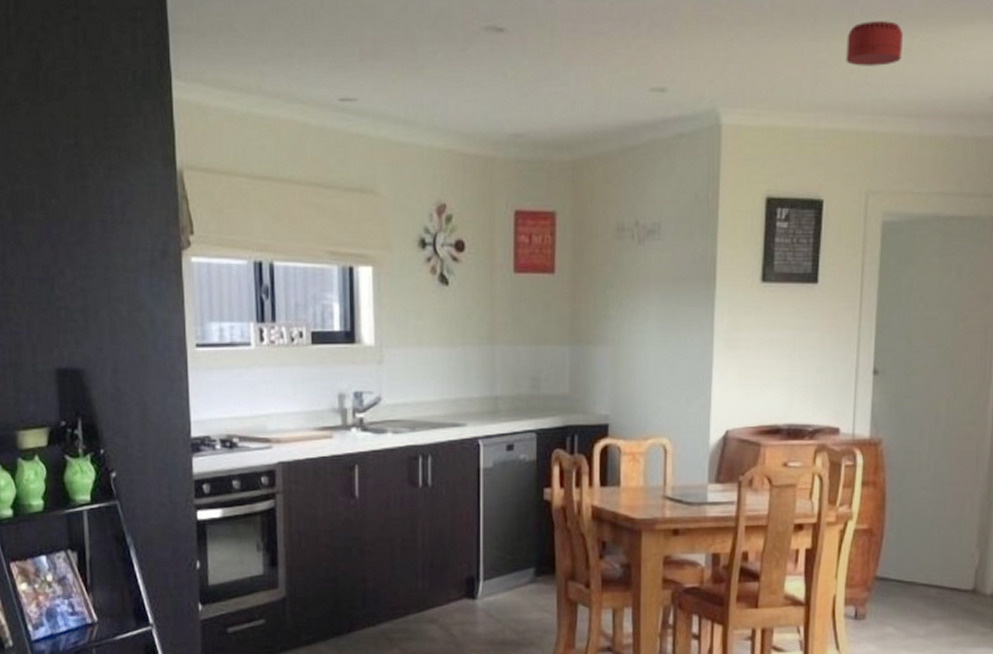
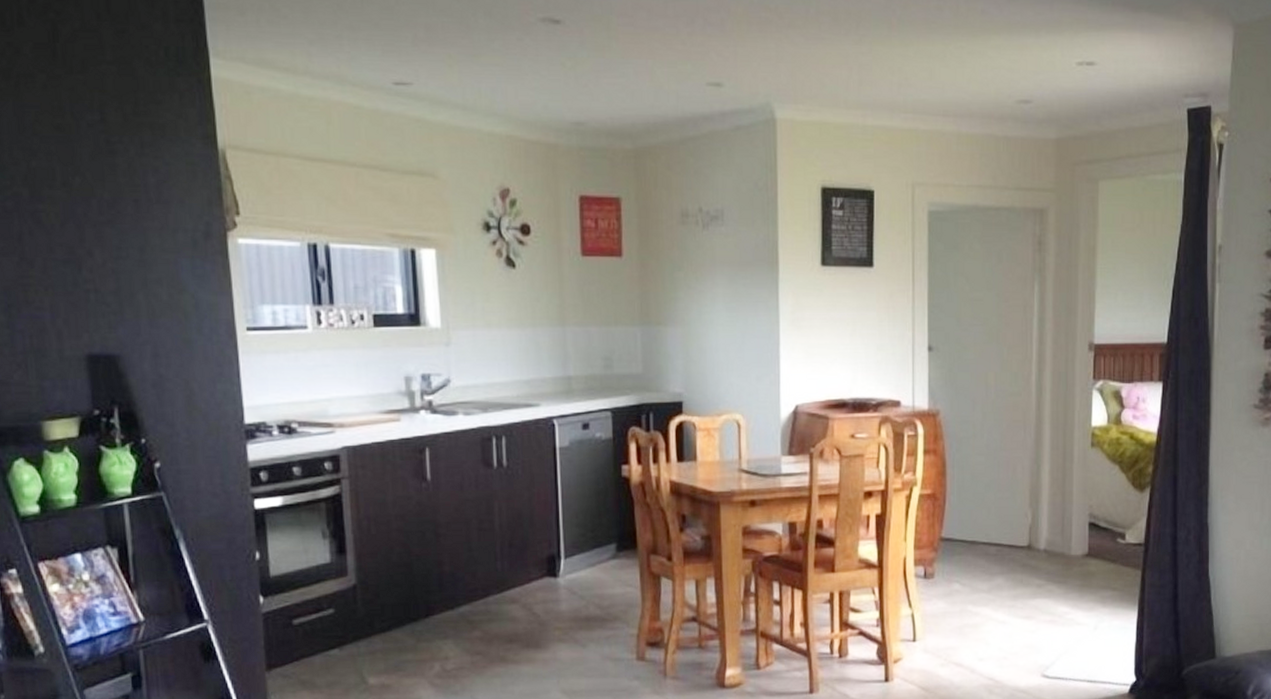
smoke detector: present [846,21,903,66] -> none [887,29,937,70]

